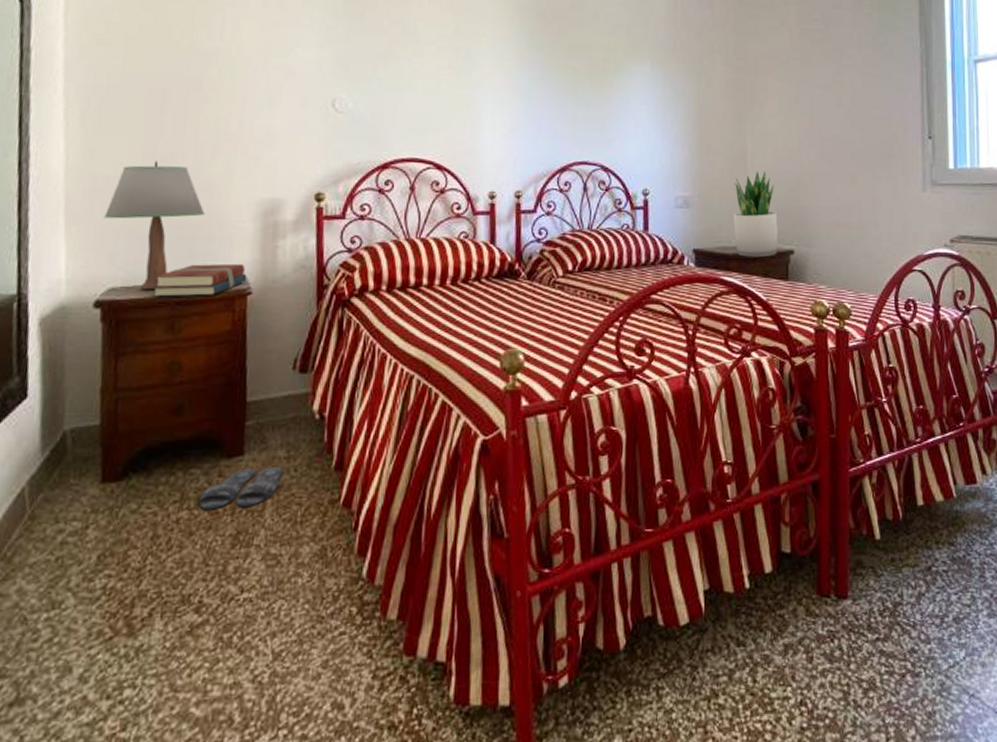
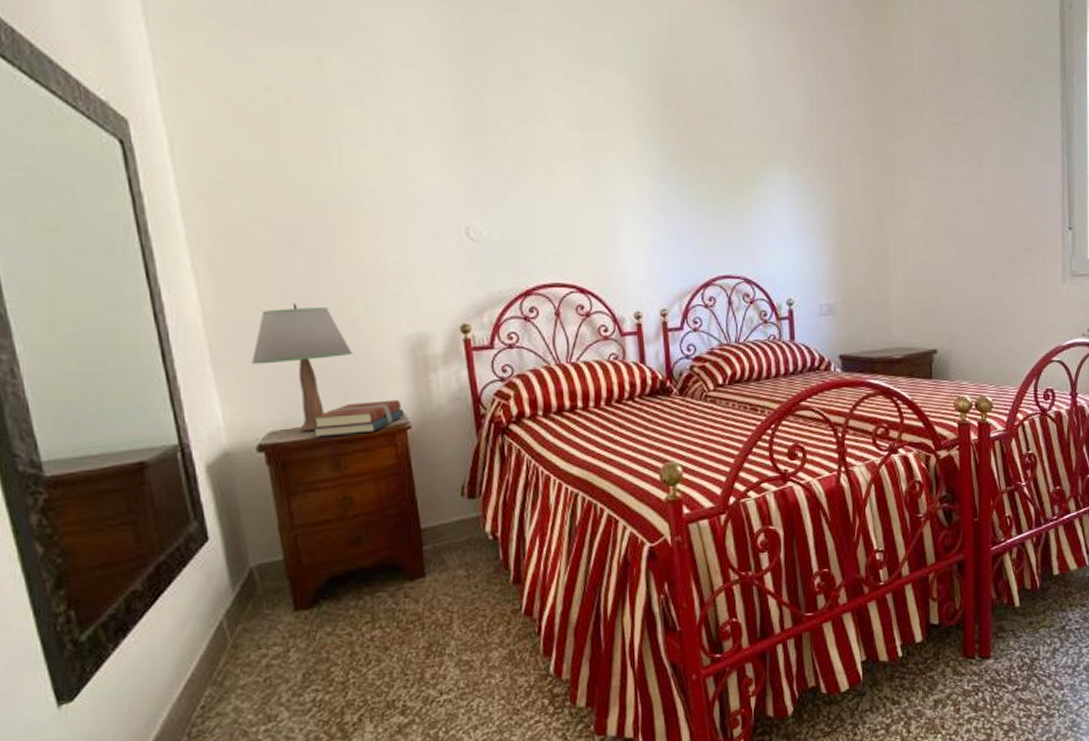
slippers: present [198,467,284,510] -> none [388,585,466,628]
planter: present [733,171,778,258] -> none [877,273,921,360]

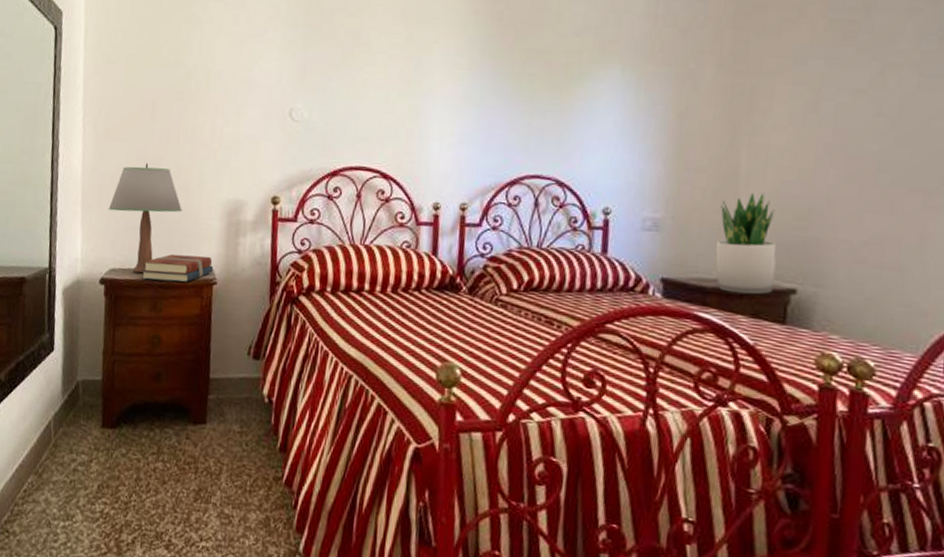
planter: none [877,273,921,360] -> present [715,192,777,295]

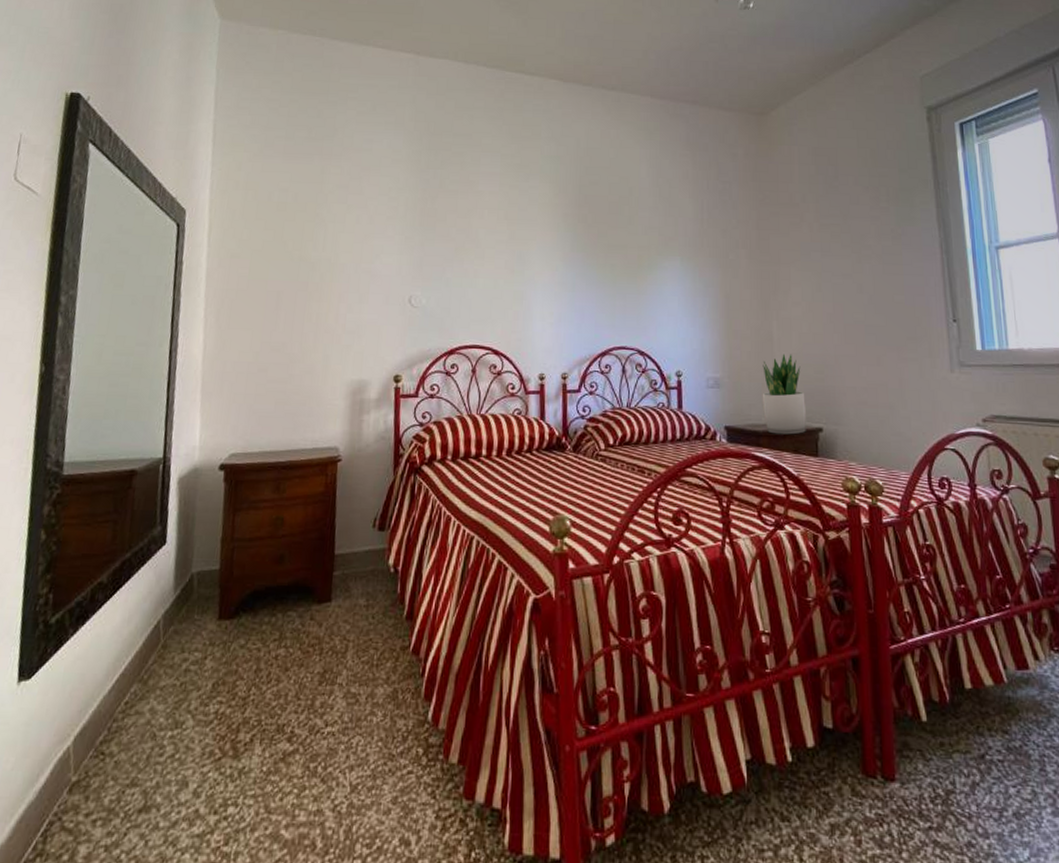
table lamp: present [108,163,182,274] -> none [229,349,306,457]
books: present [141,253,214,283] -> none [264,434,338,463]

